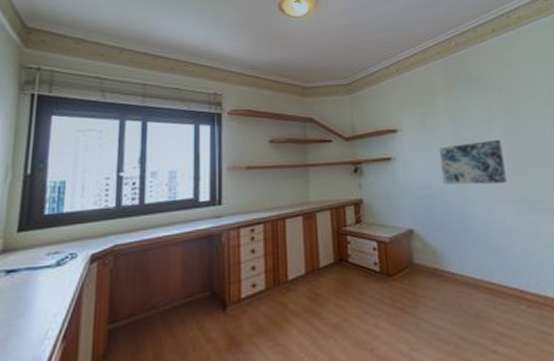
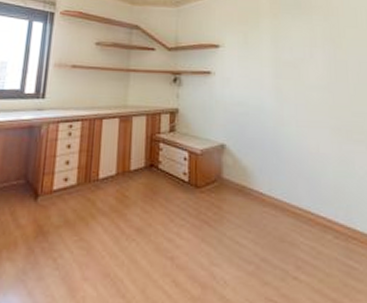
wall art: present [439,140,507,185] -> none [259,65,324,110]

